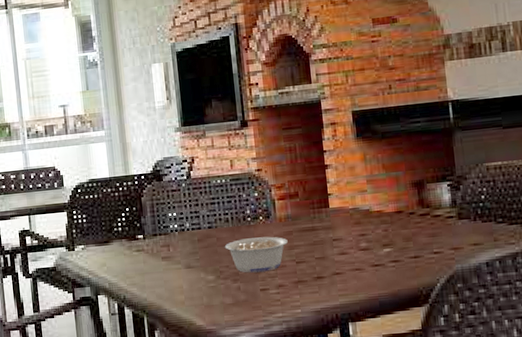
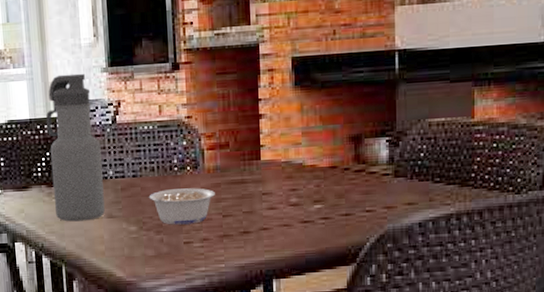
water bottle: none [125,133,183,273] -> present [46,73,105,222]

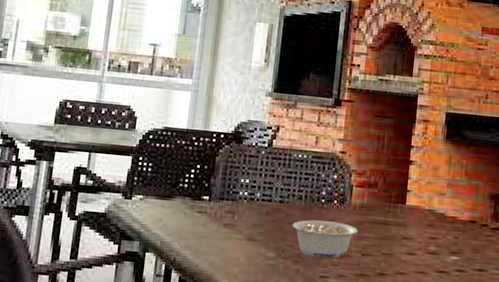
water bottle: present [46,73,105,222] -> none [194,91,253,240]

